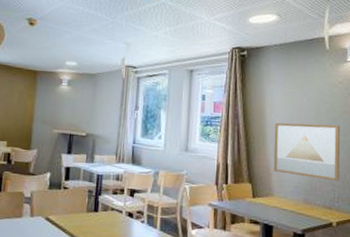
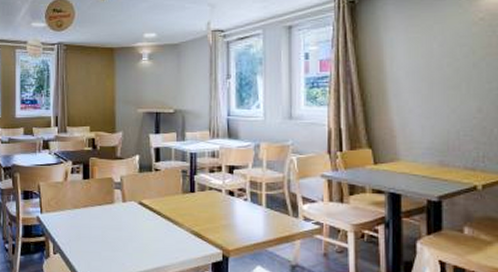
wall art: present [273,122,341,181] -> none [397,71,485,137]

